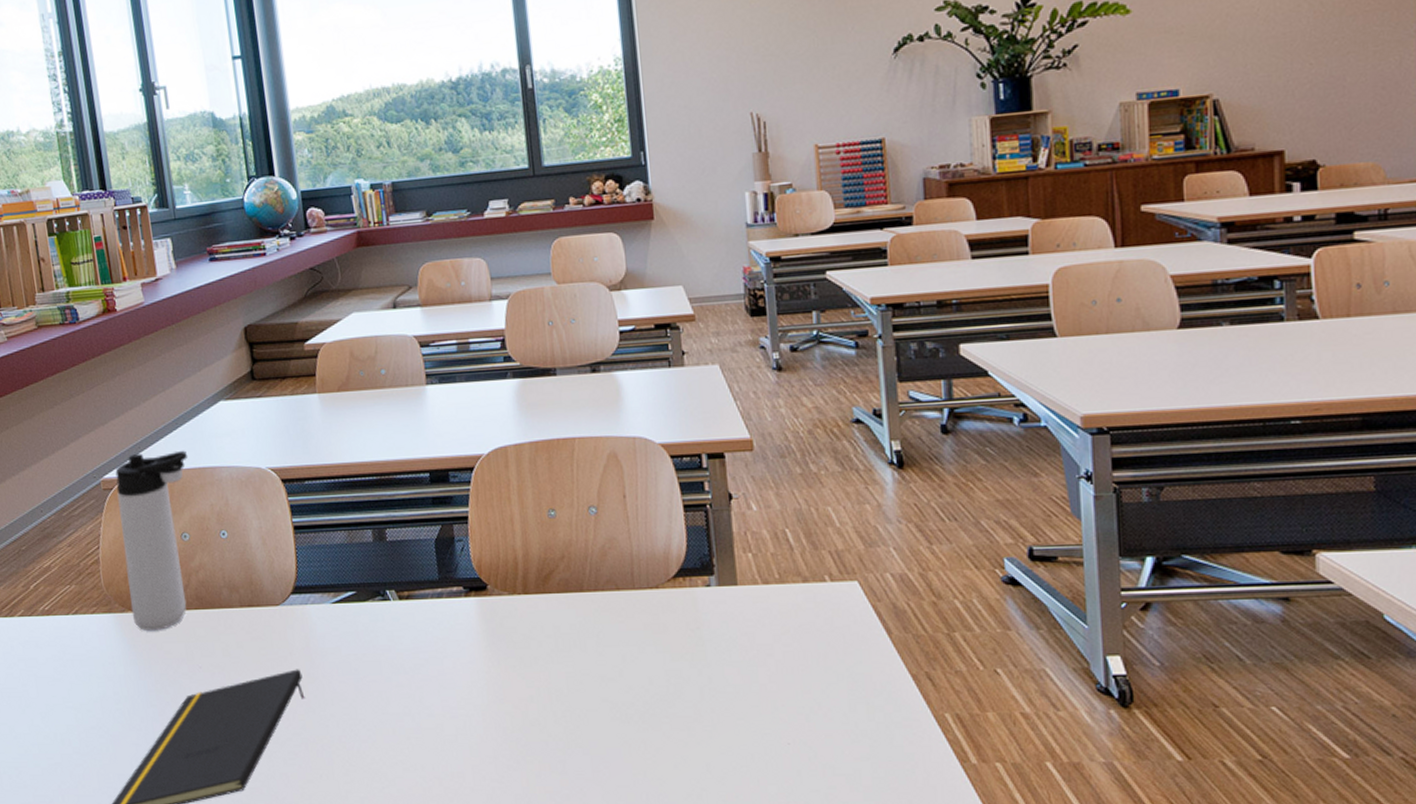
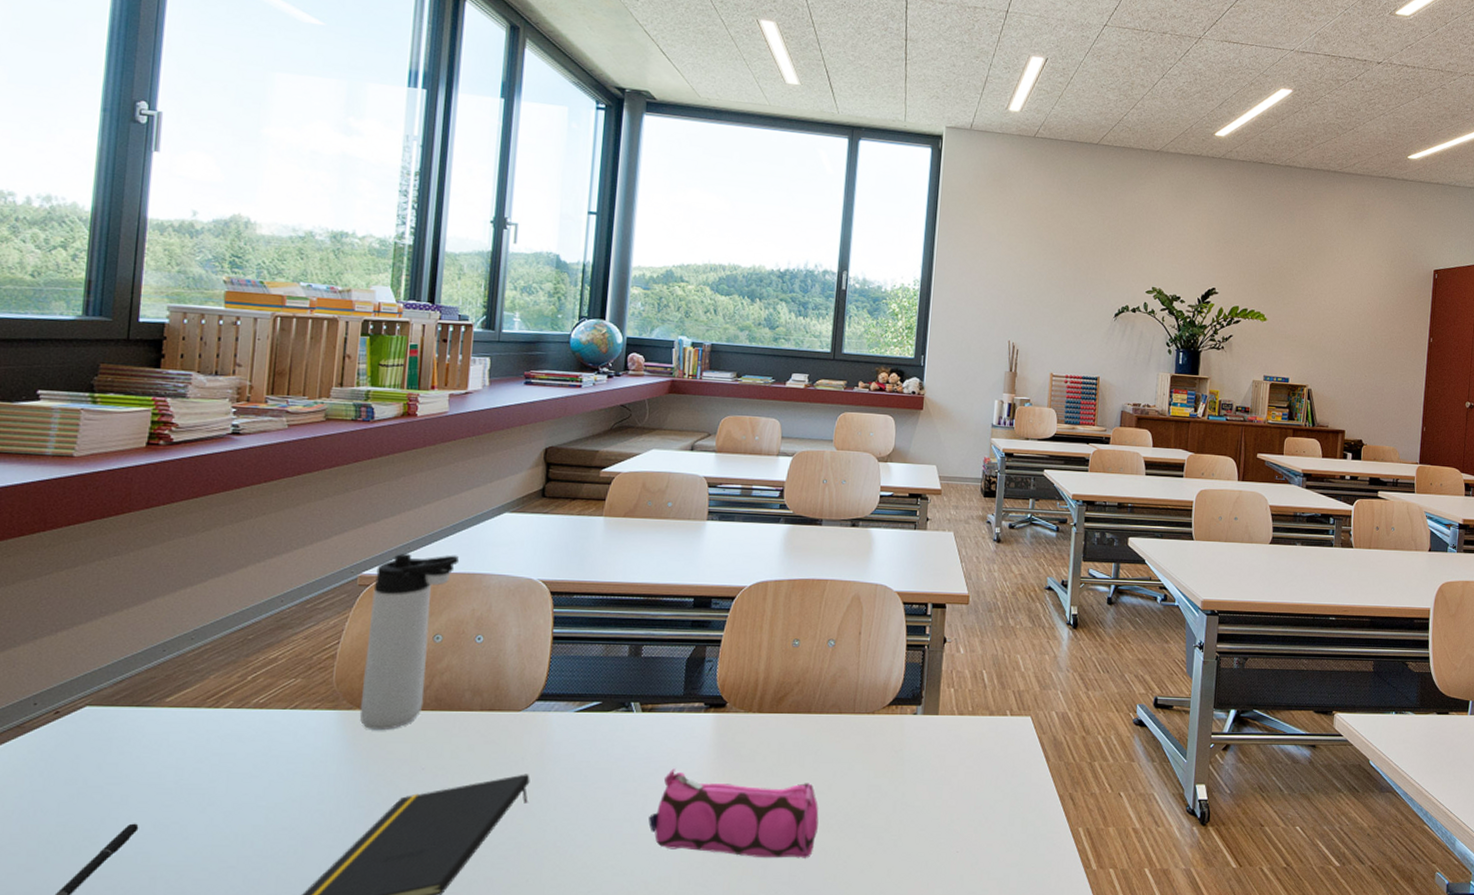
pencil case: none [429,658,616,753] -> present [648,769,819,858]

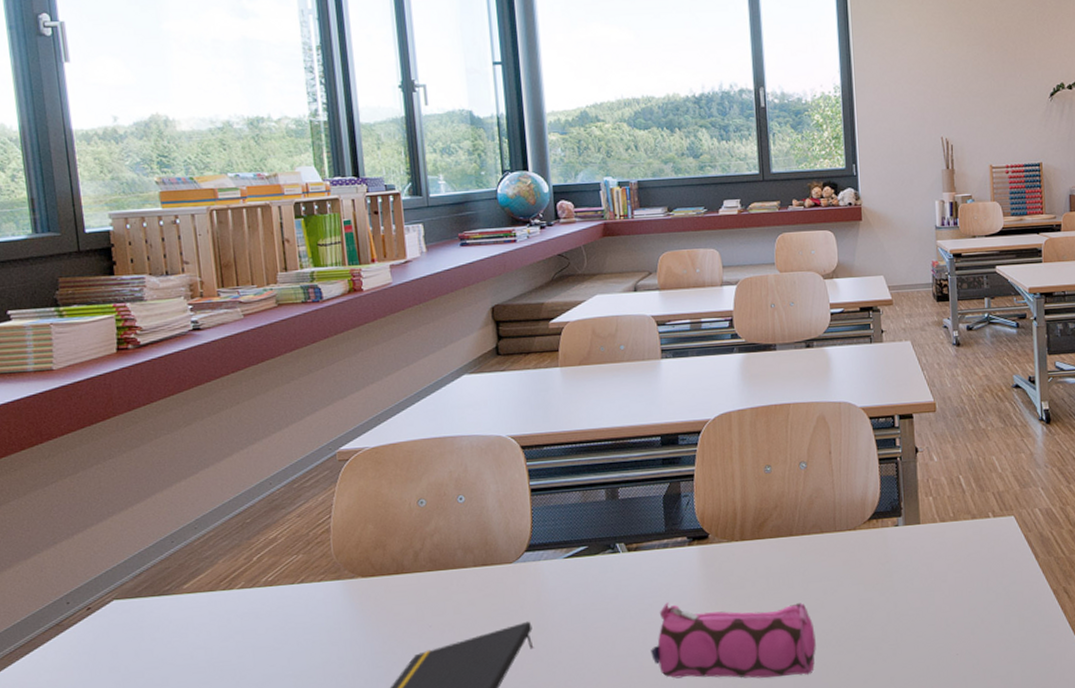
thermos bottle: present [359,554,460,731] -> none [352,421,429,595]

